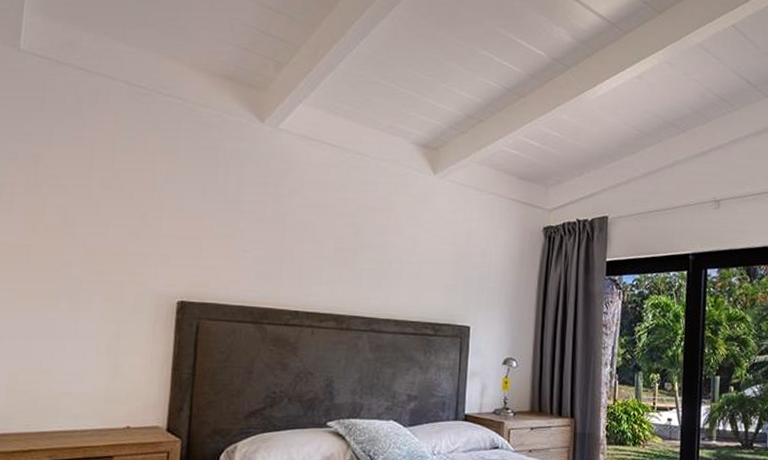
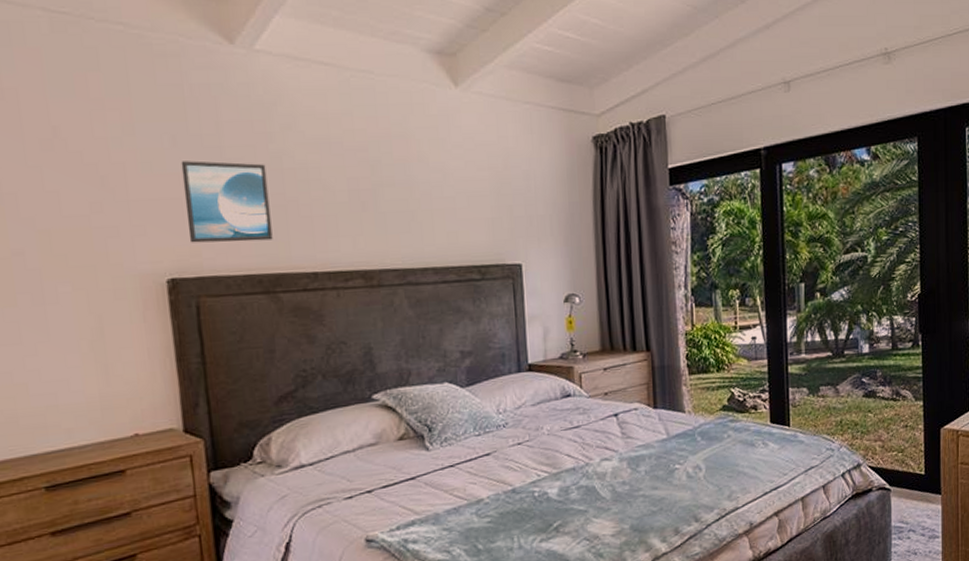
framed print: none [201,208,272,280] -> present [181,160,273,243]

